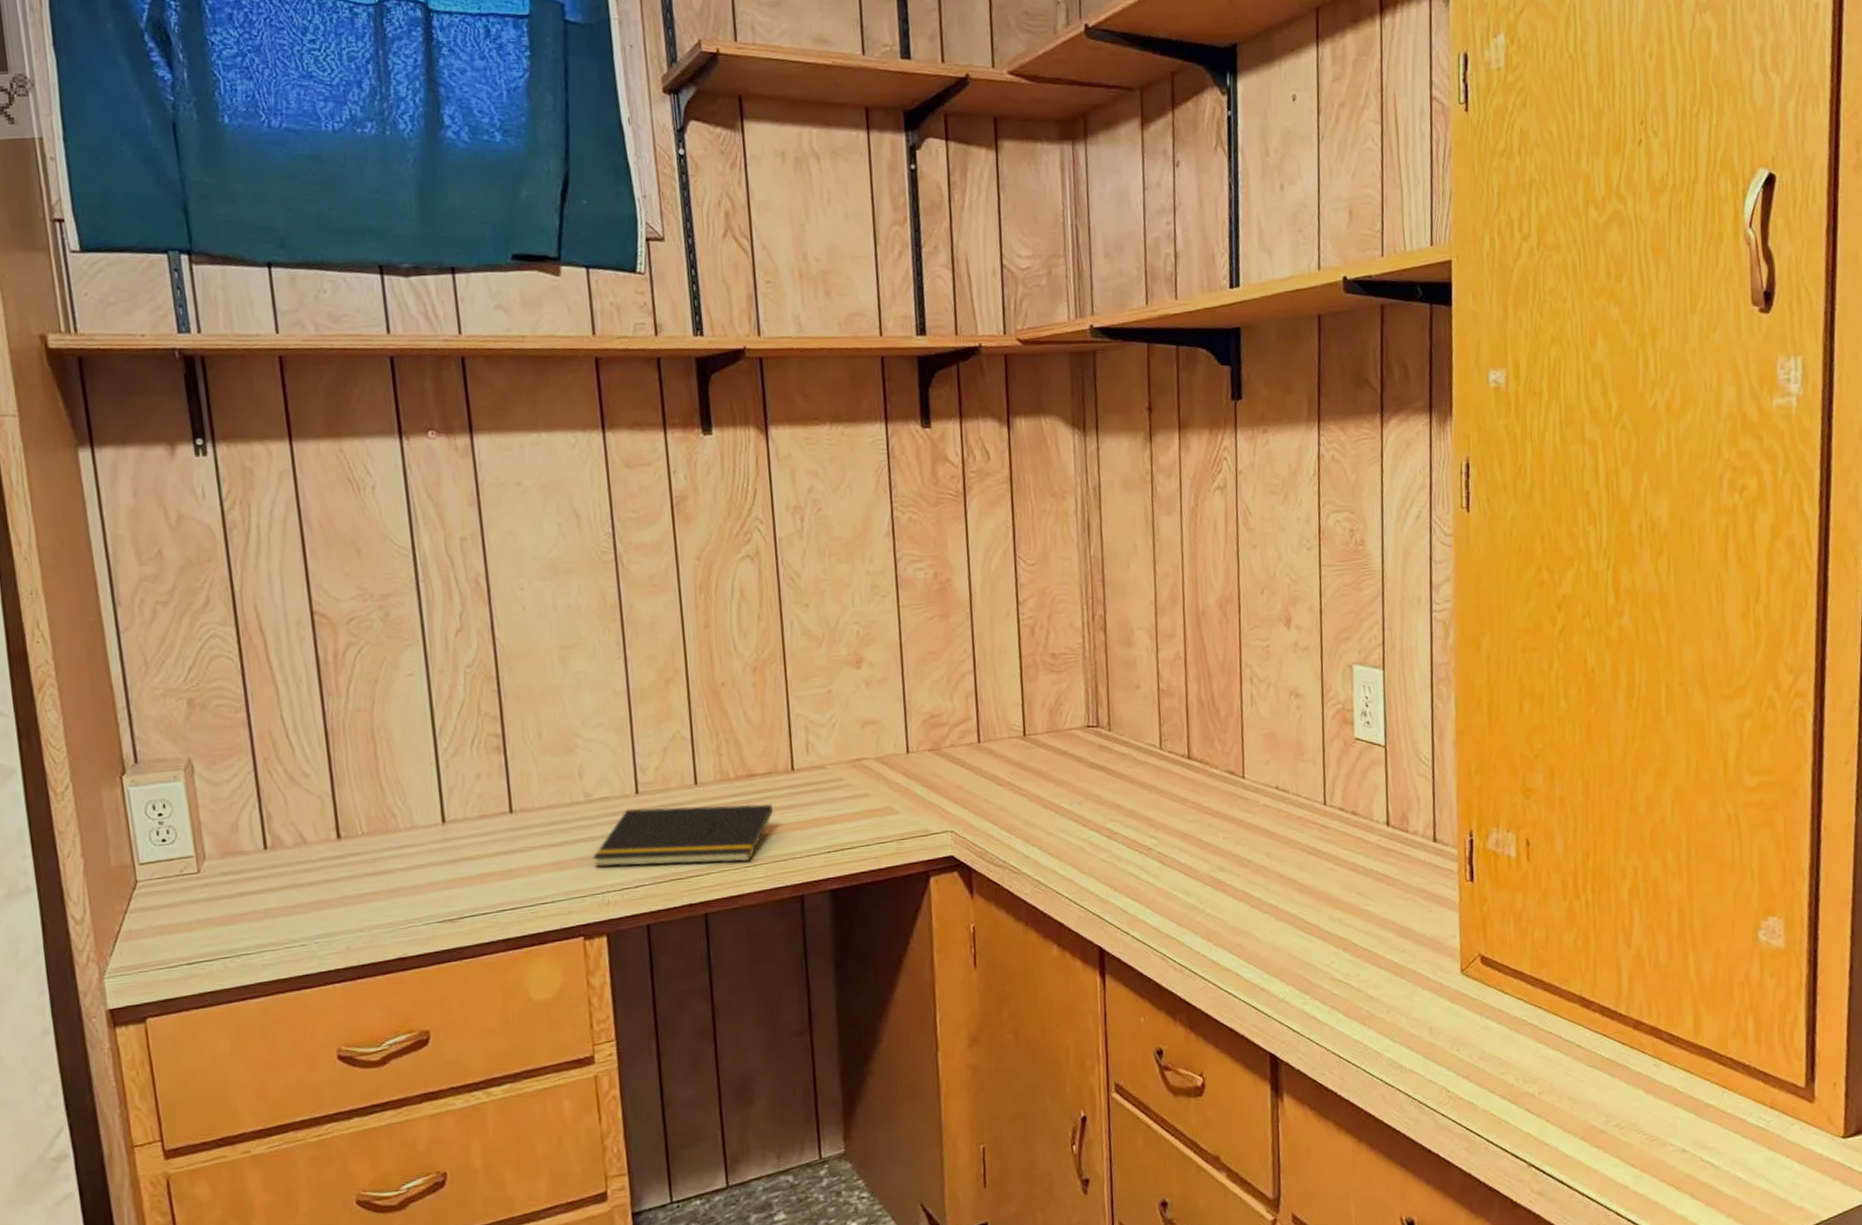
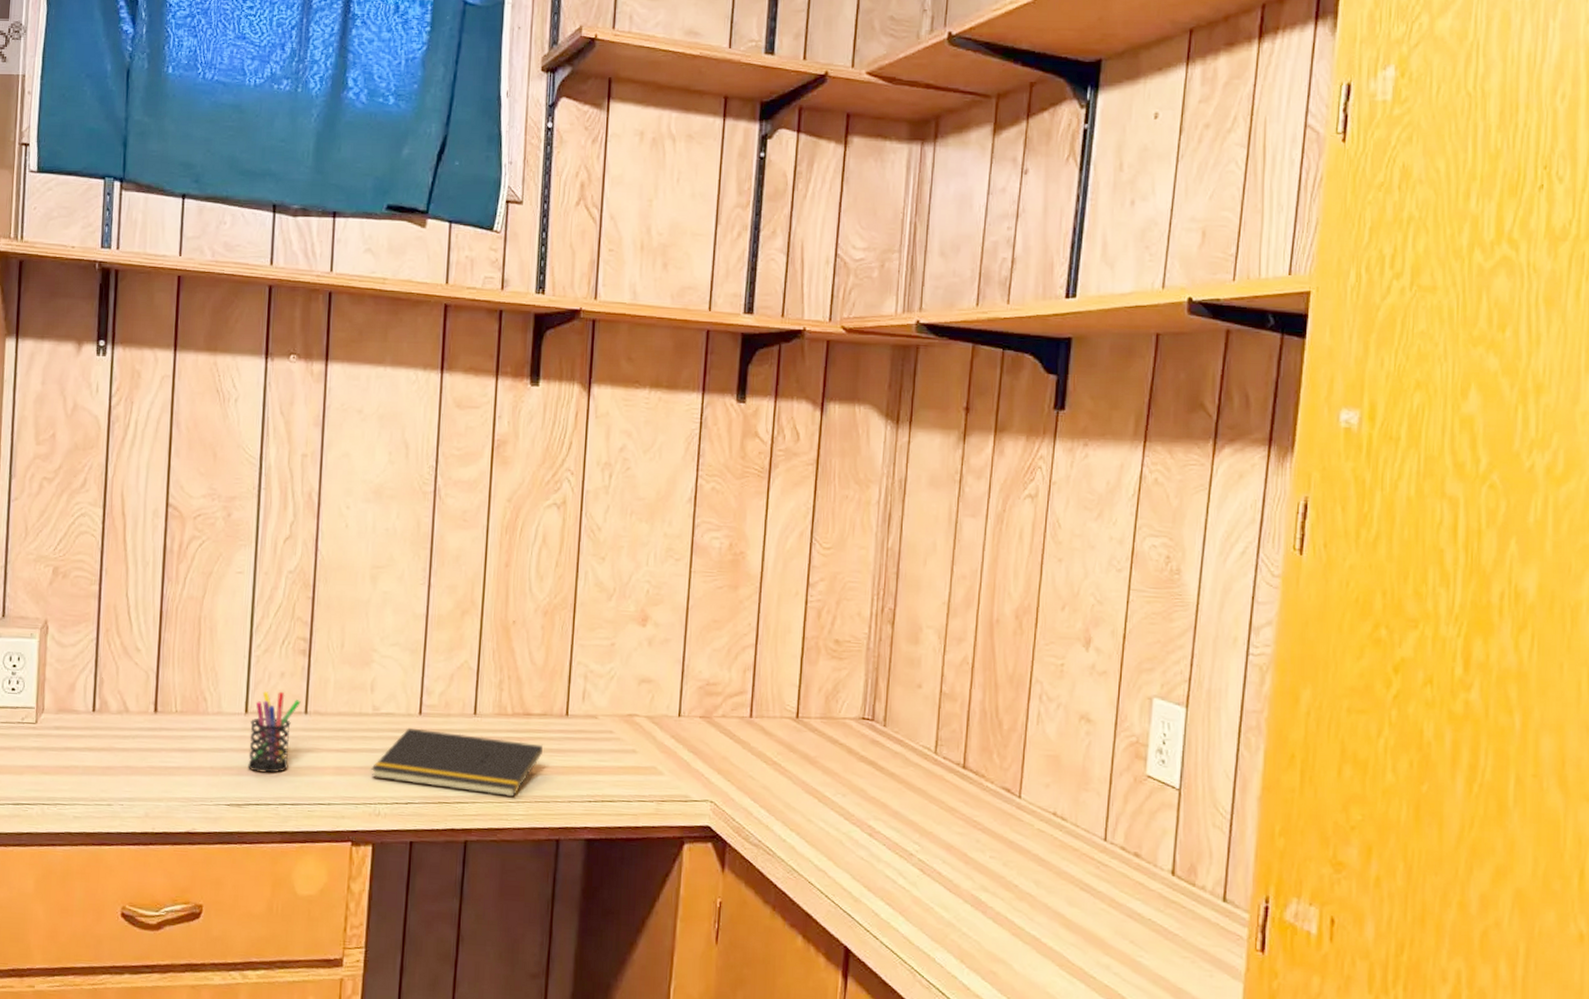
pen holder: none [450,793,503,883] -> present [248,691,301,773]

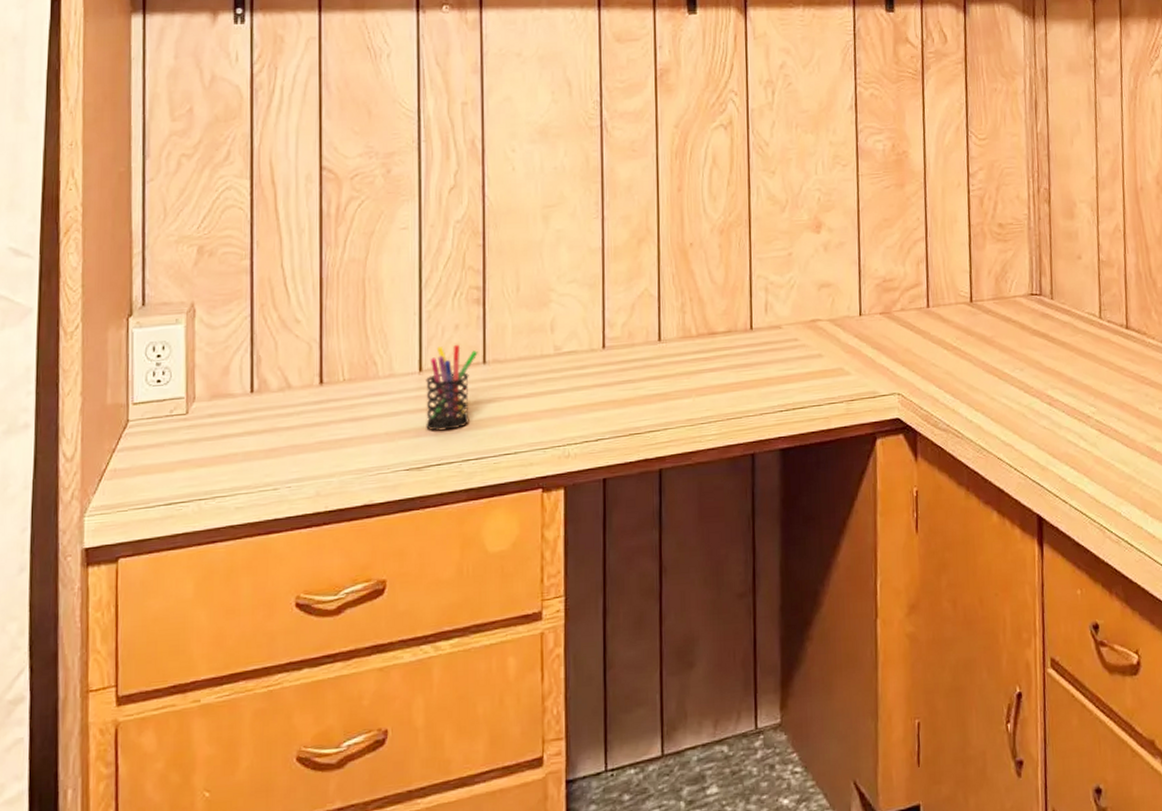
notepad: present [371,727,543,797] -> none [557,361,730,420]

